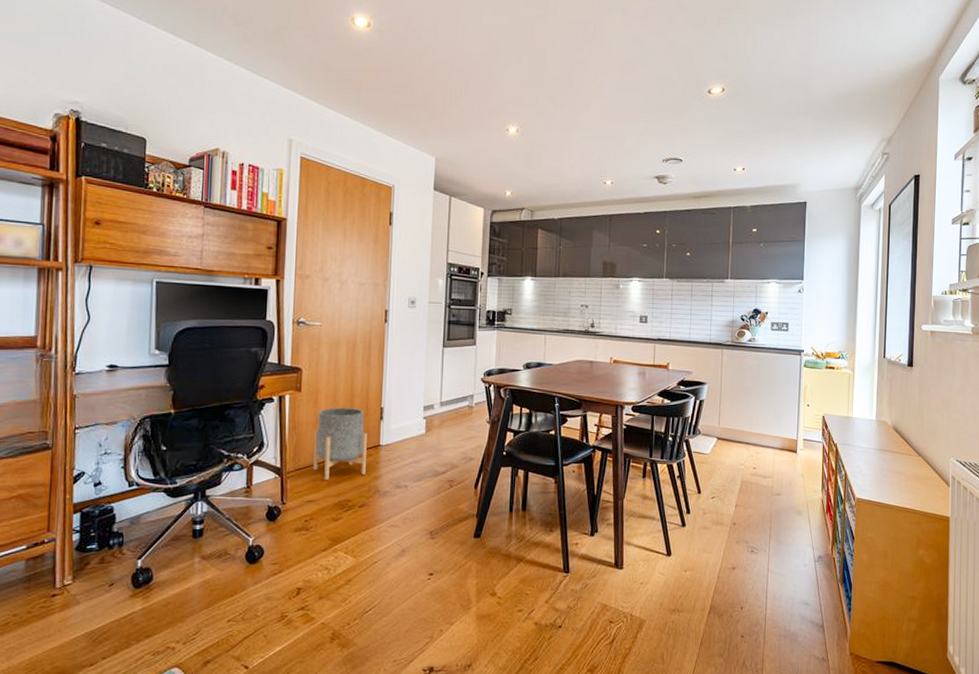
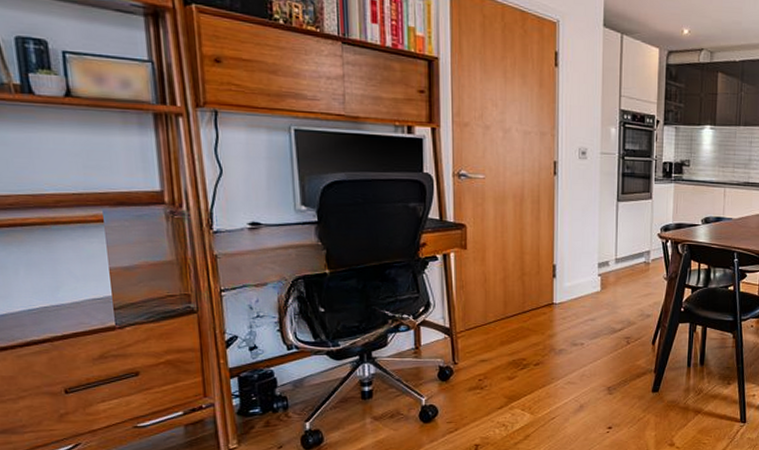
planter: present [313,407,367,480] -> none [484,265,540,339]

